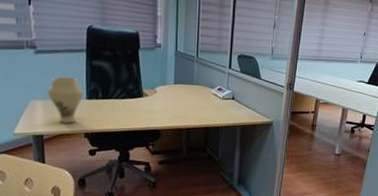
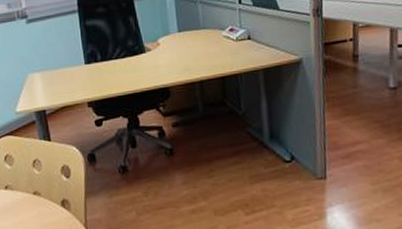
vase: present [47,76,84,124] -> none [44,42,82,95]

